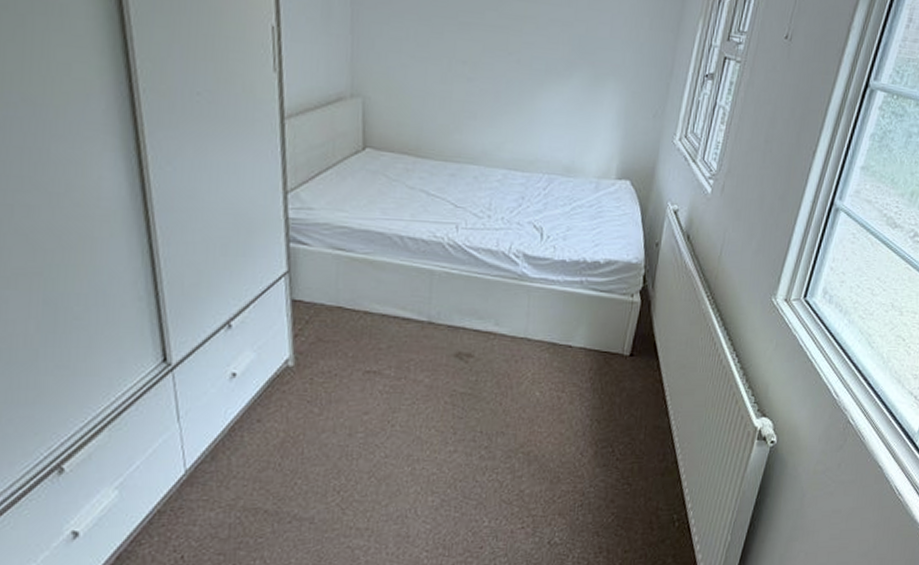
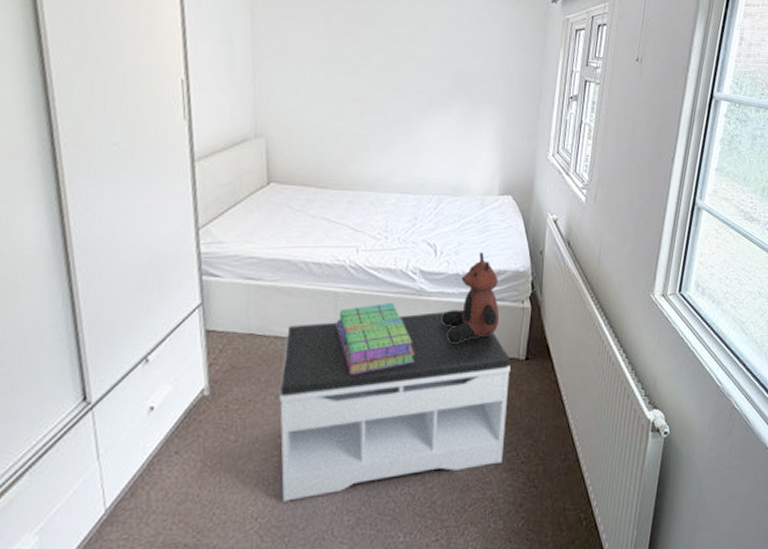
bench: none [365,299,614,478] -> present [278,311,510,502]
stack of books: none [430,286,512,358] -> present [336,303,415,375]
teddy bear: none [543,239,608,332] -> present [441,252,500,342]

